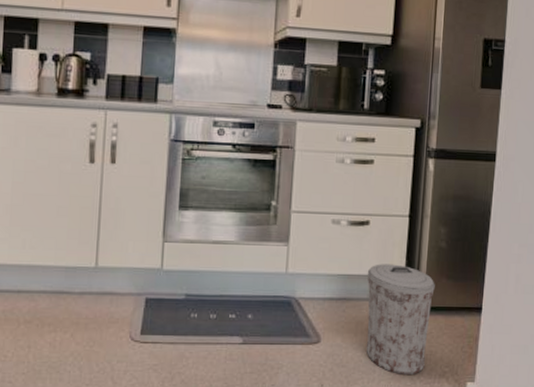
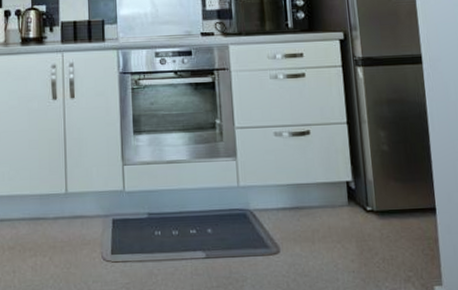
trash can: present [366,264,435,374] -> none [315,170,388,281]

